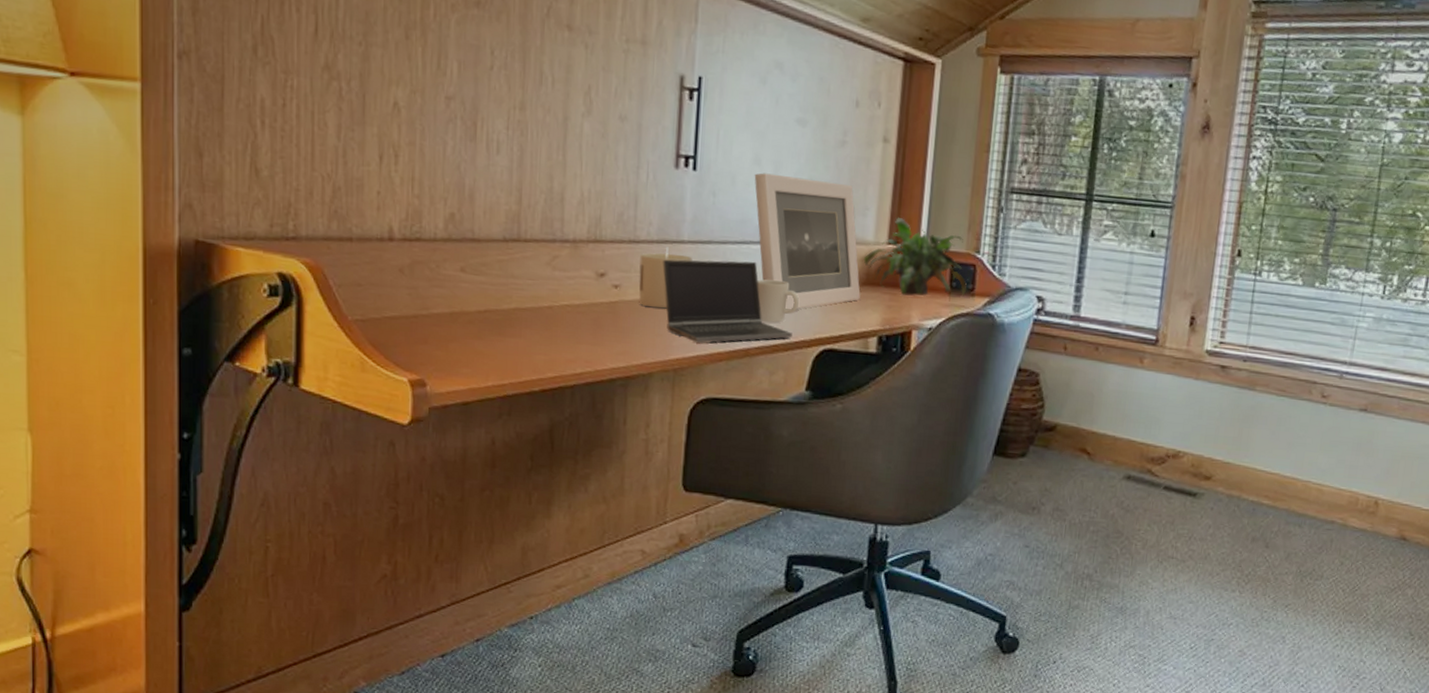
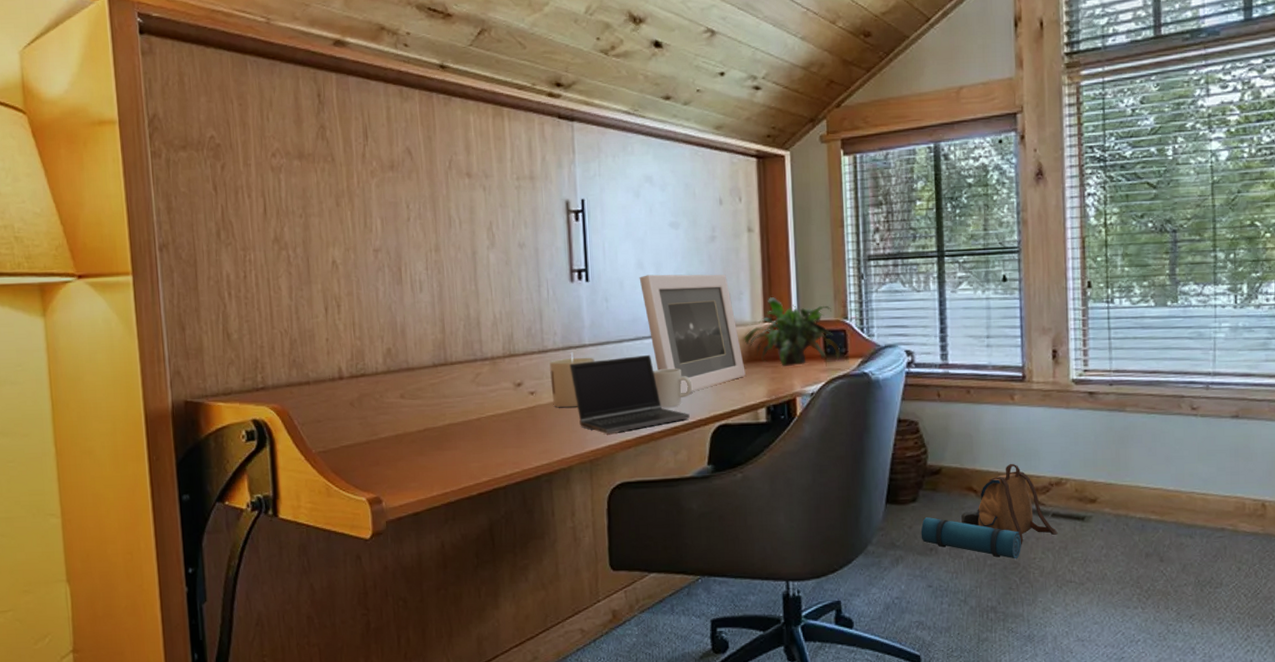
backpack: none [1025,429,1167,529] -> present [920,463,1058,559]

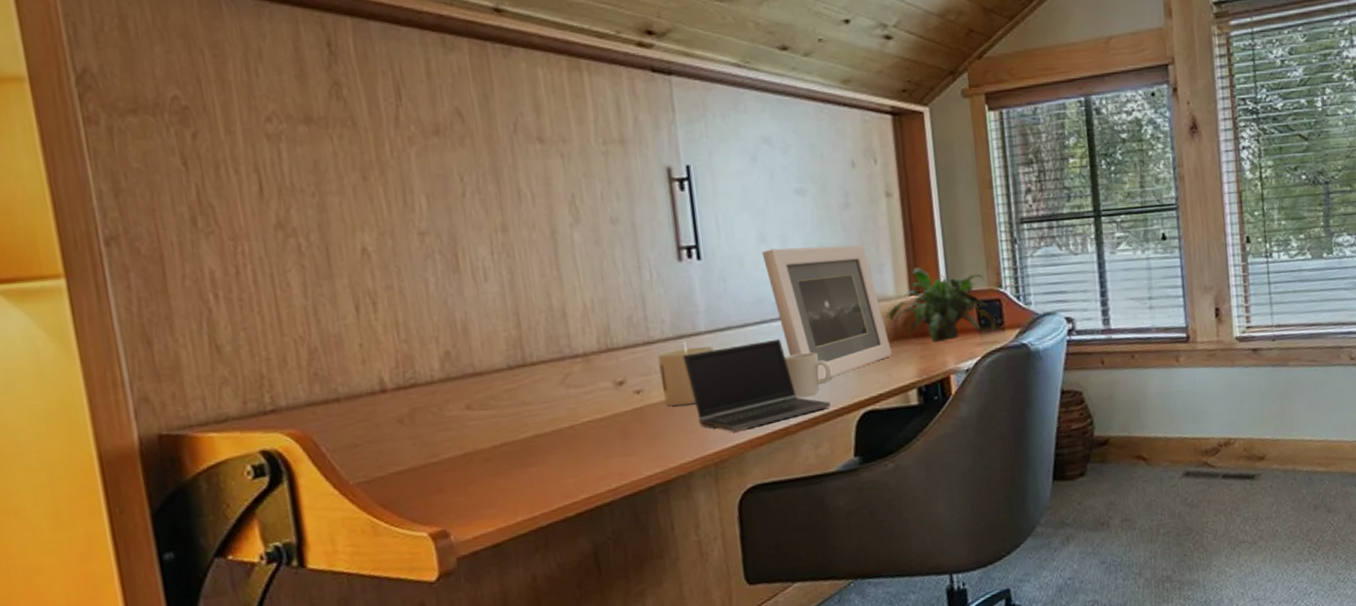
backpack: present [920,463,1058,559] -> none [1091,427,1229,526]

